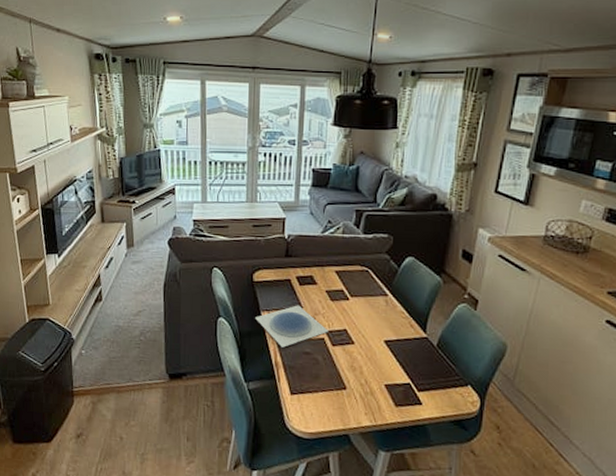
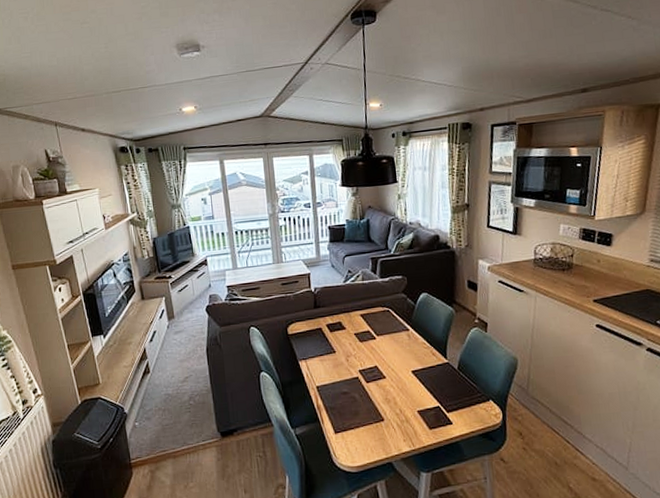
plate: present [255,305,329,348] -> none [294,350,362,391]

